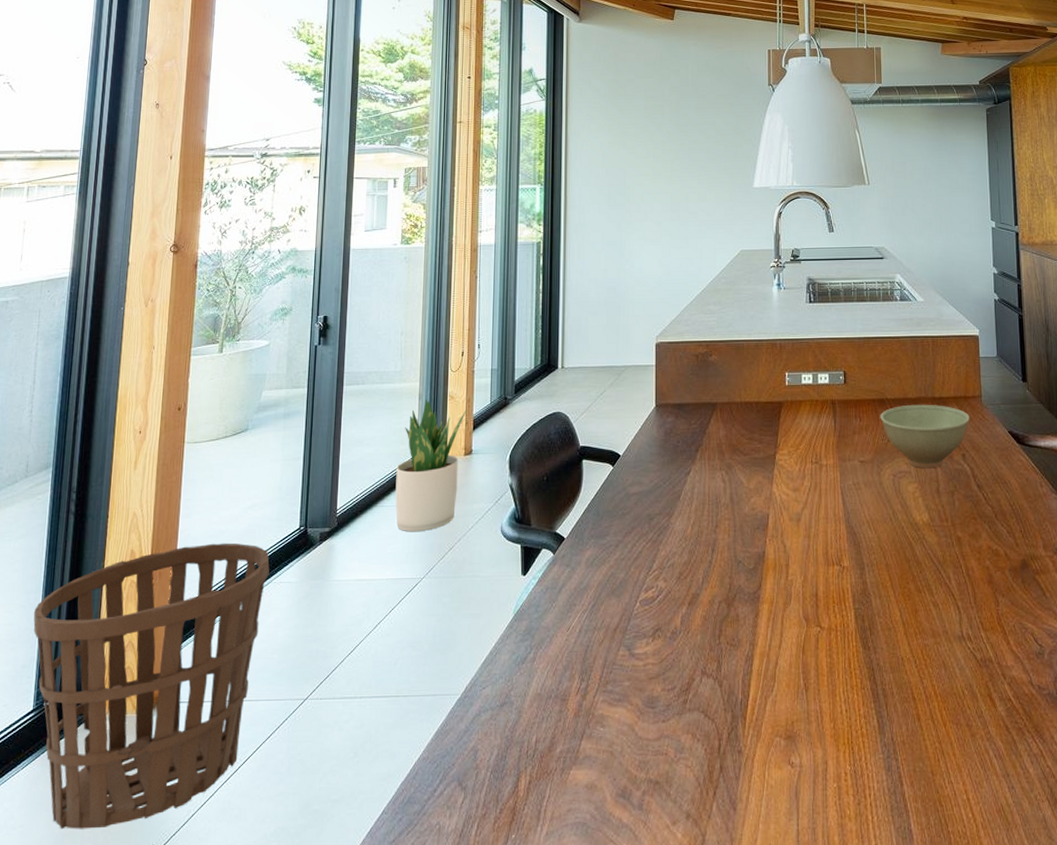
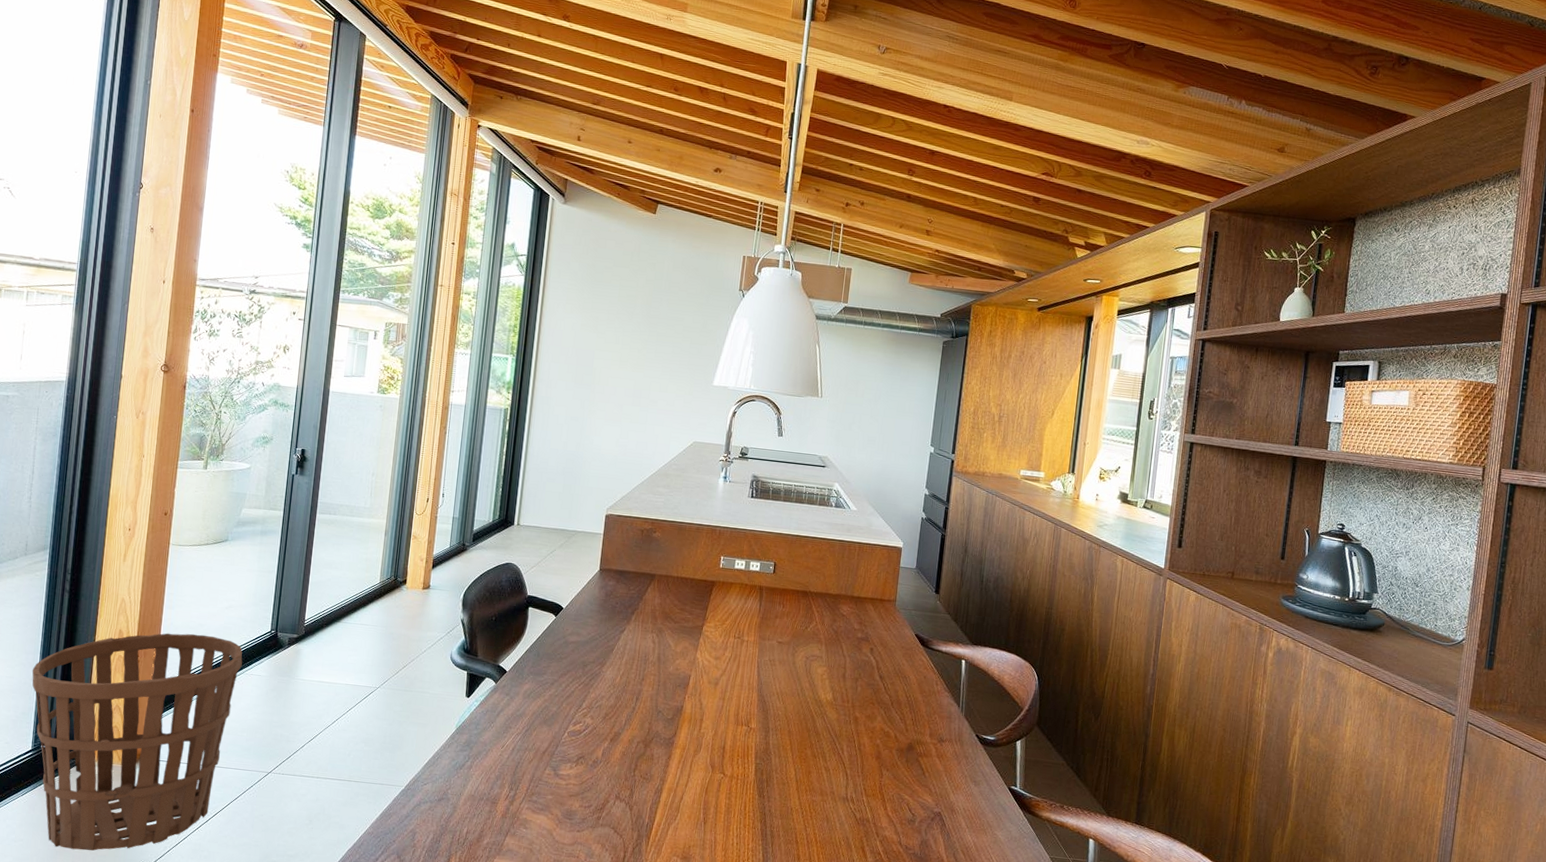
planter: present [395,399,467,532] -> none [357,536,428,649]
bowl: present [880,404,970,469] -> none [801,599,883,657]

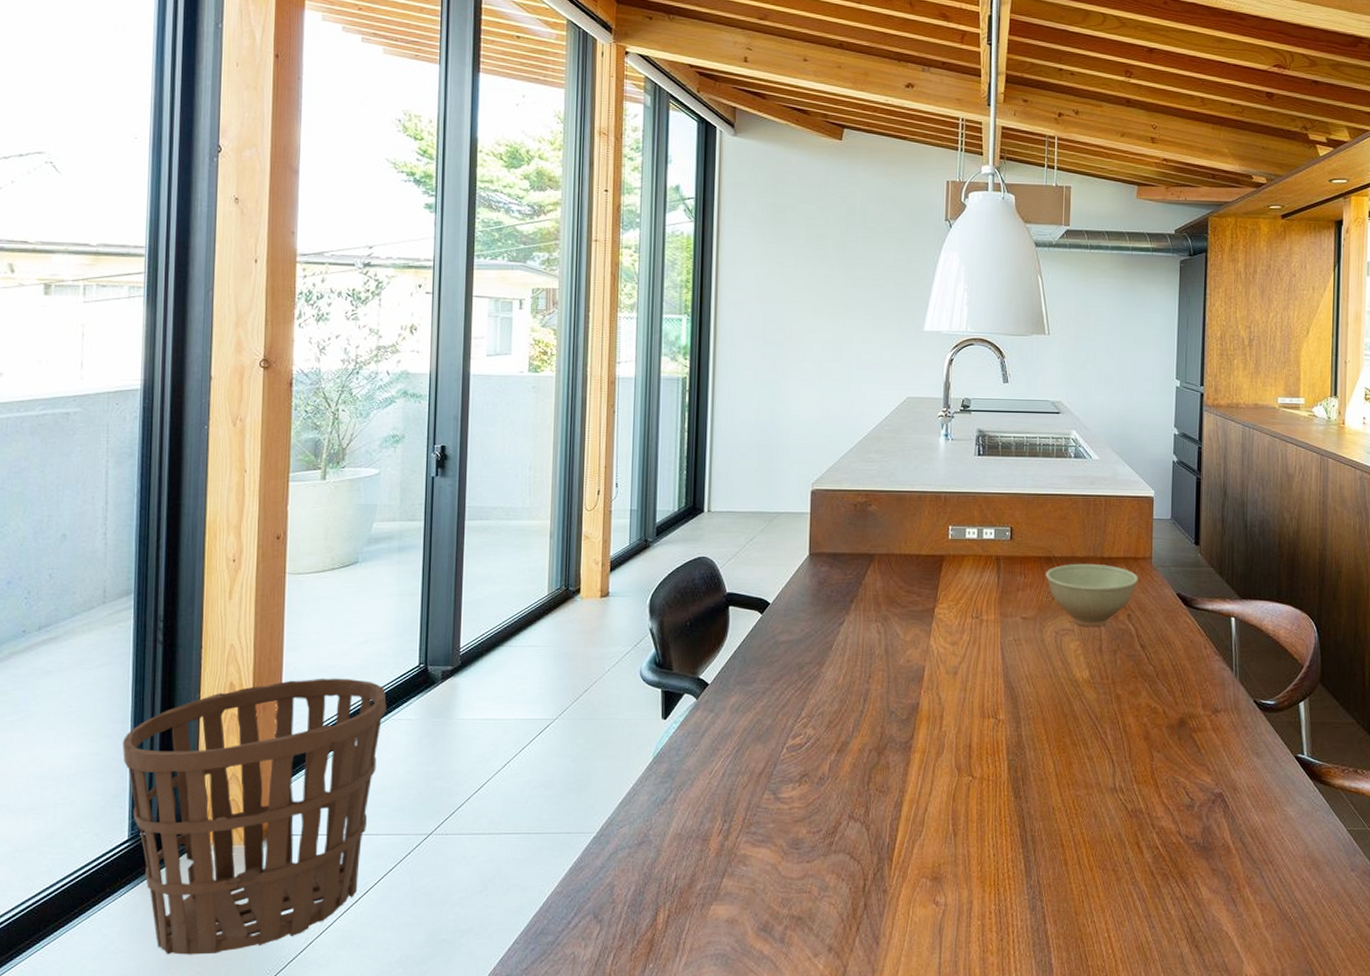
bowl: none [801,599,883,657] -> present [1046,563,1138,627]

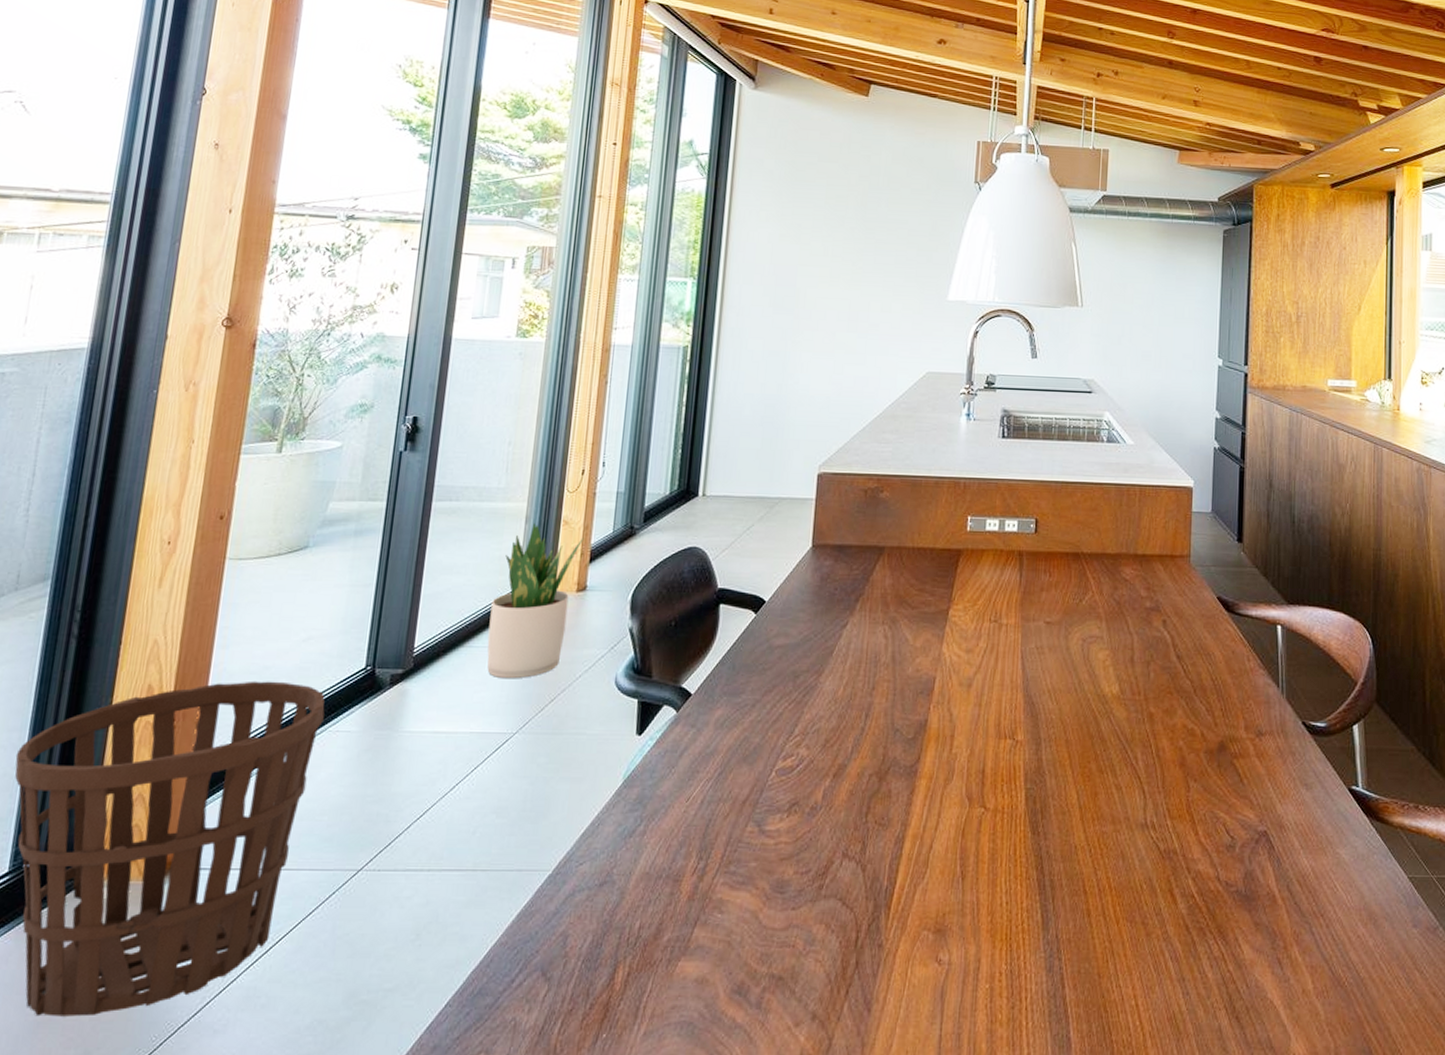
planter: none [524,538,603,673] -> present [487,523,584,679]
bowl: present [1046,563,1138,627] -> none [1073,561,1175,635]

